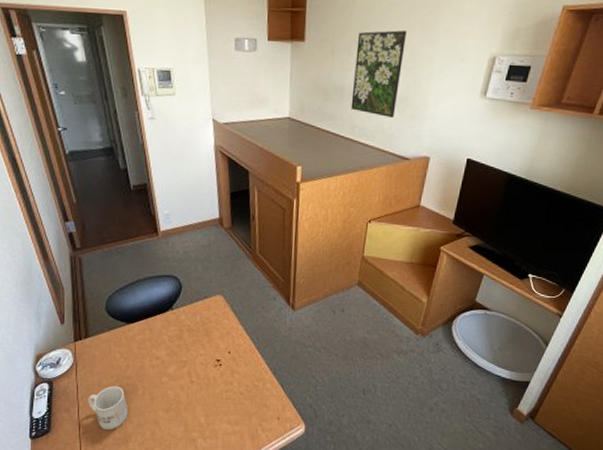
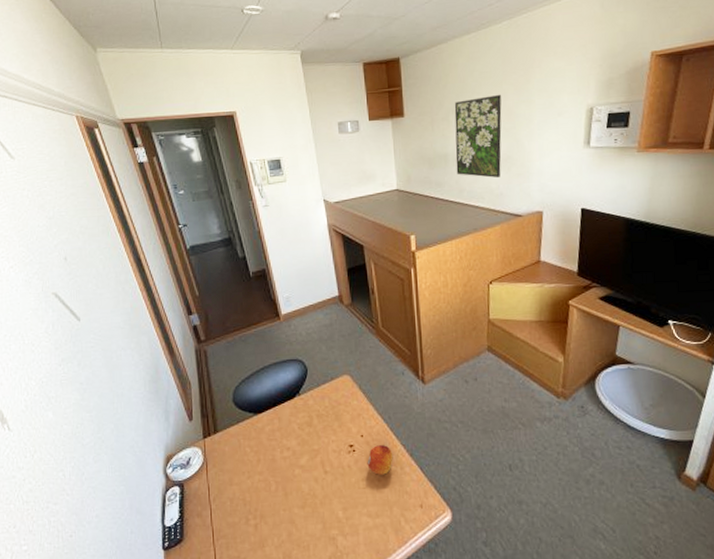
mug: present [88,386,128,430] -> none [220,483,263,534]
fruit: none [232,362,257,389] -> present [367,445,393,475]

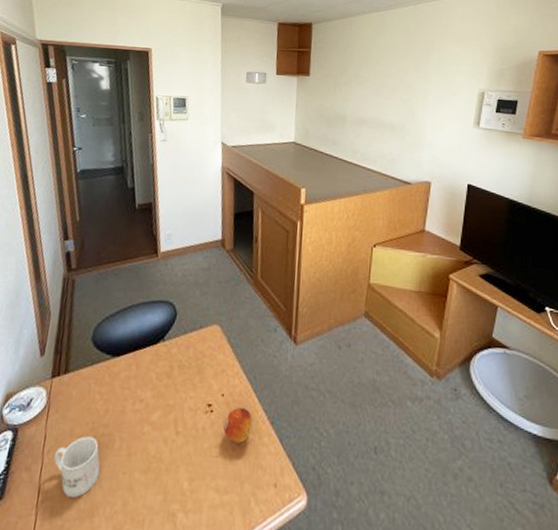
mug: none [220,483,263,534] -> present [54,436,100,497]
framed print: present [454,94,502,178] -> none [353,68,401,144]

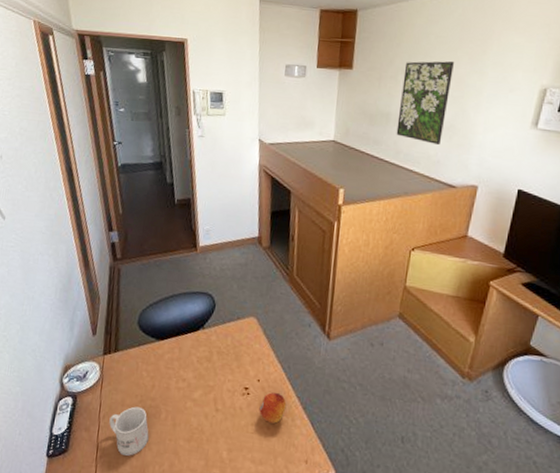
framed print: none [353,68,401,144] -> present [396,60,454,145]

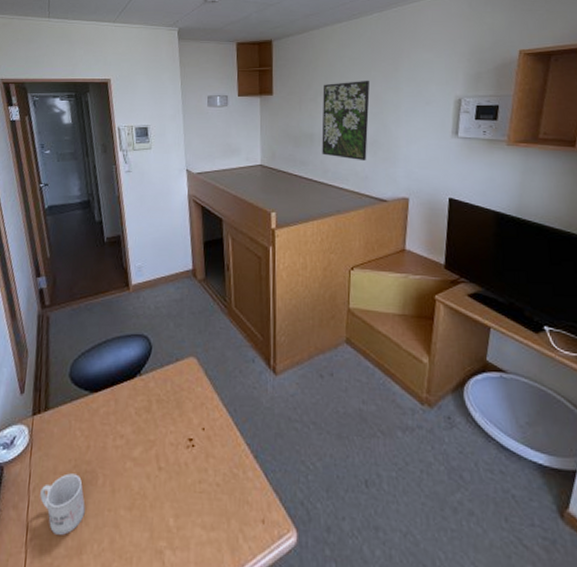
fruit: present [259,392,287,424] -> none [206,442,236,478]

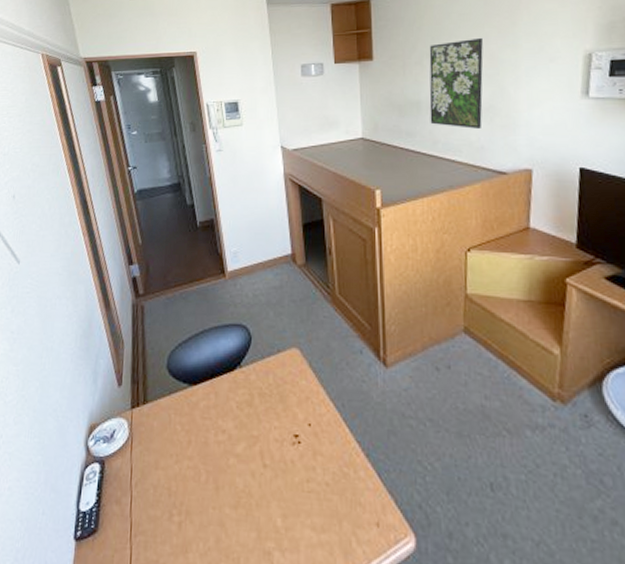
mug: present [40,473,85,535] -> none [142,469,189,532]

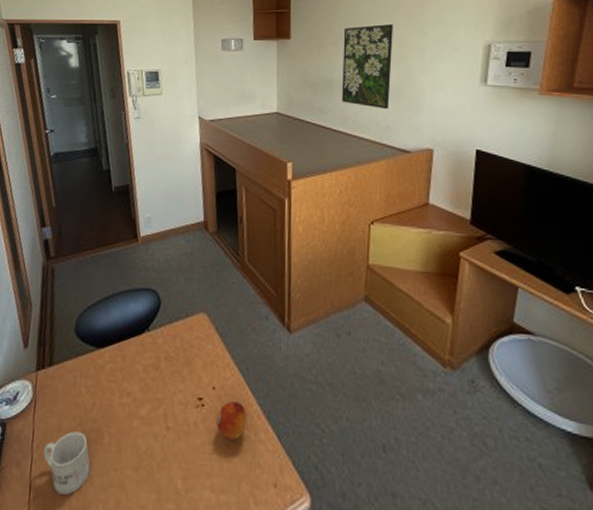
mug: none [142,469,189,532] -> present [43,431,90,495]
fruit: none [314,439,346,478] -> present [216,402,248,440]

